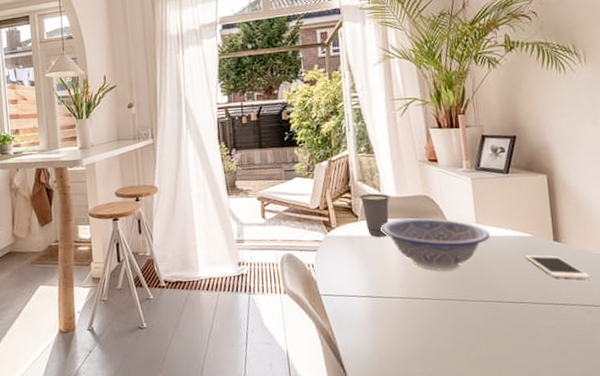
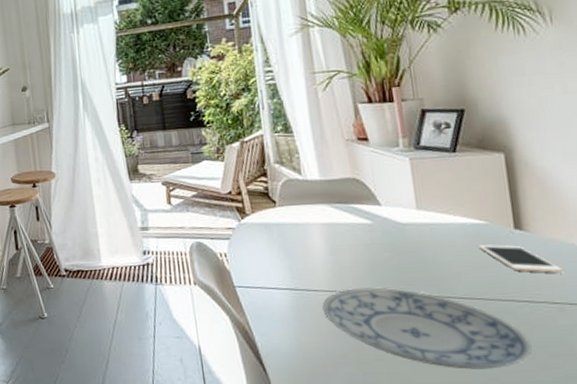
cup: present [358,193,390,238] -> none [276,176,313,225]
decorative bowl: present [381,217,490,271] -> none [302,202,434,262]
plate: none [396,294,565,366] -> present [322,287,532,370]

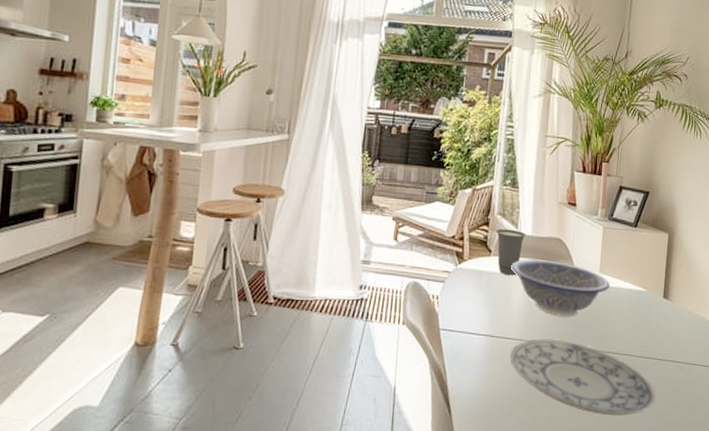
cup: none [276,176,313,225] -> present [495,229,526,276]
decorative bowl: none [302,202,434,262] -> present [511,258,610,317]
cell phone: present [478,244,563,273] -> none [636,309,688,337]

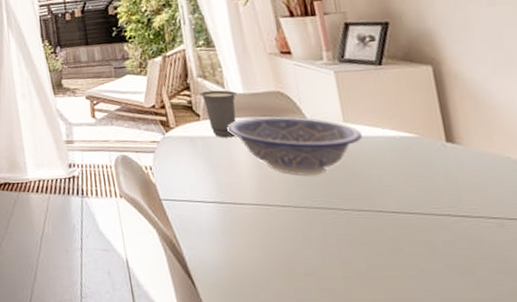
plate: present [510,339,656,416] -> none [250,201,471,286]

